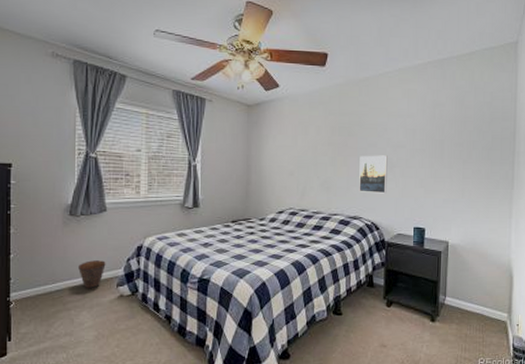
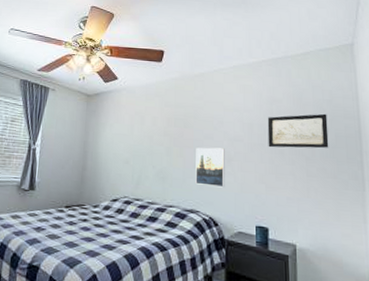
wall art: none [429,116,486,153] -> present [267,113,329,149]

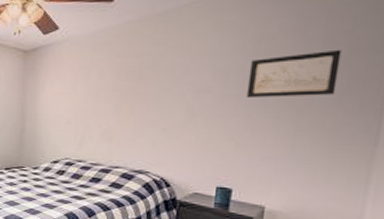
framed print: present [195,147,225,188] -> none [147,102,188,147]

